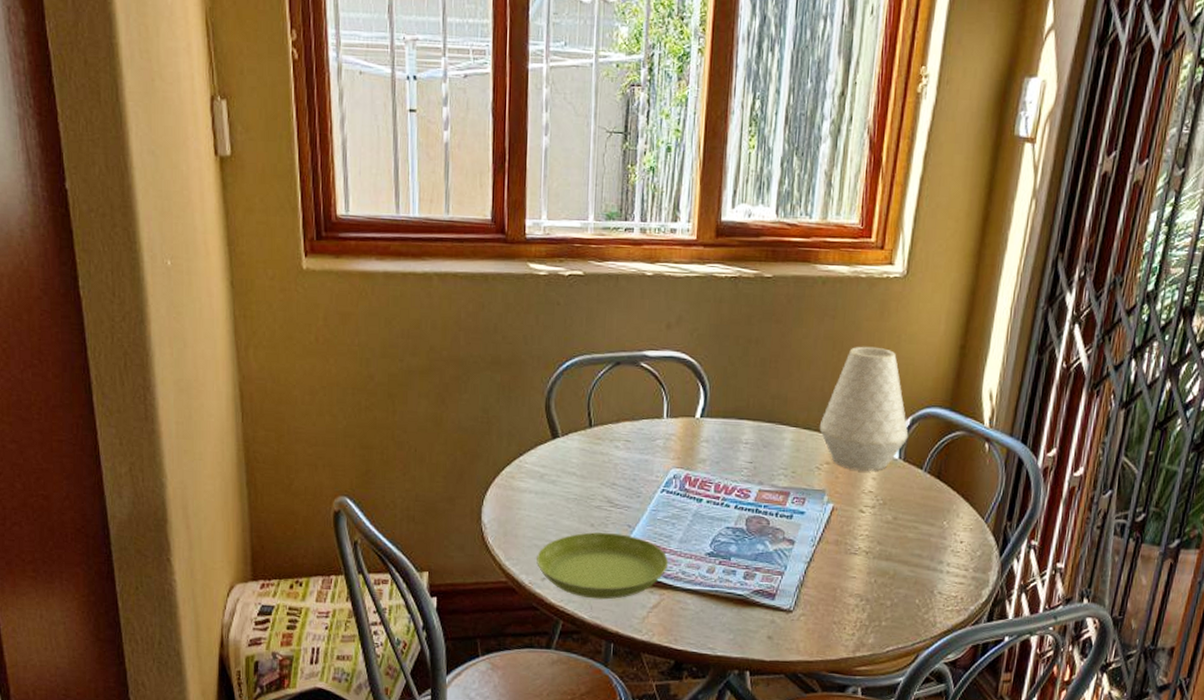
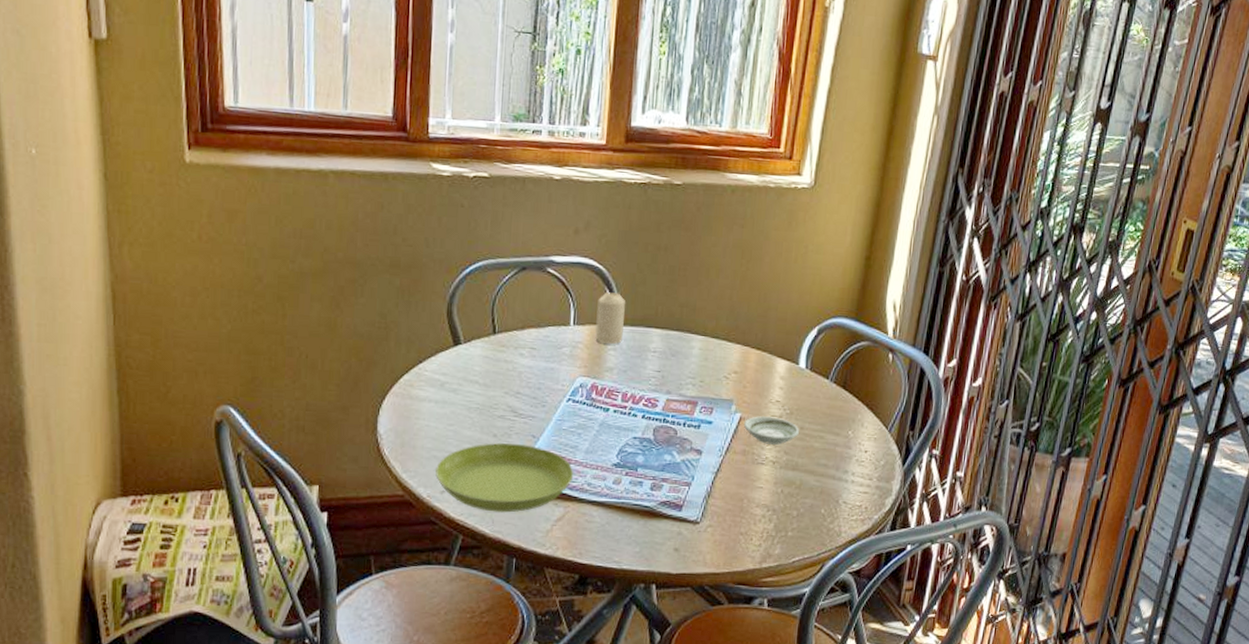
candle: none [688,385,718,437] -> present [595,292,626,345]
vase: present [819,346,909,471] -> none [727,255,815,381]
saucer: none [836,506,893,535] -> present [744,416,799,445]

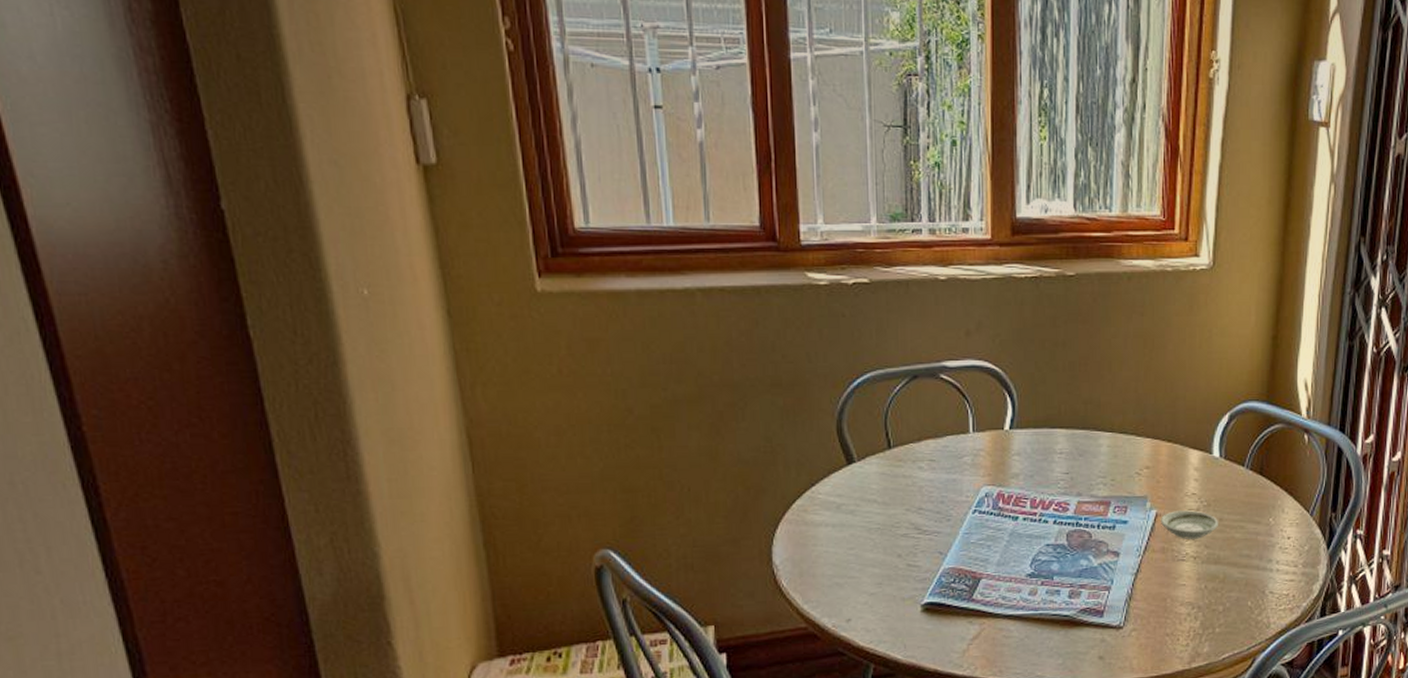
saucer: present [435,443,574,513] -> none [839,562,987,637]
candle: present [595,292,626,345] -> none [996,395,1027,450]

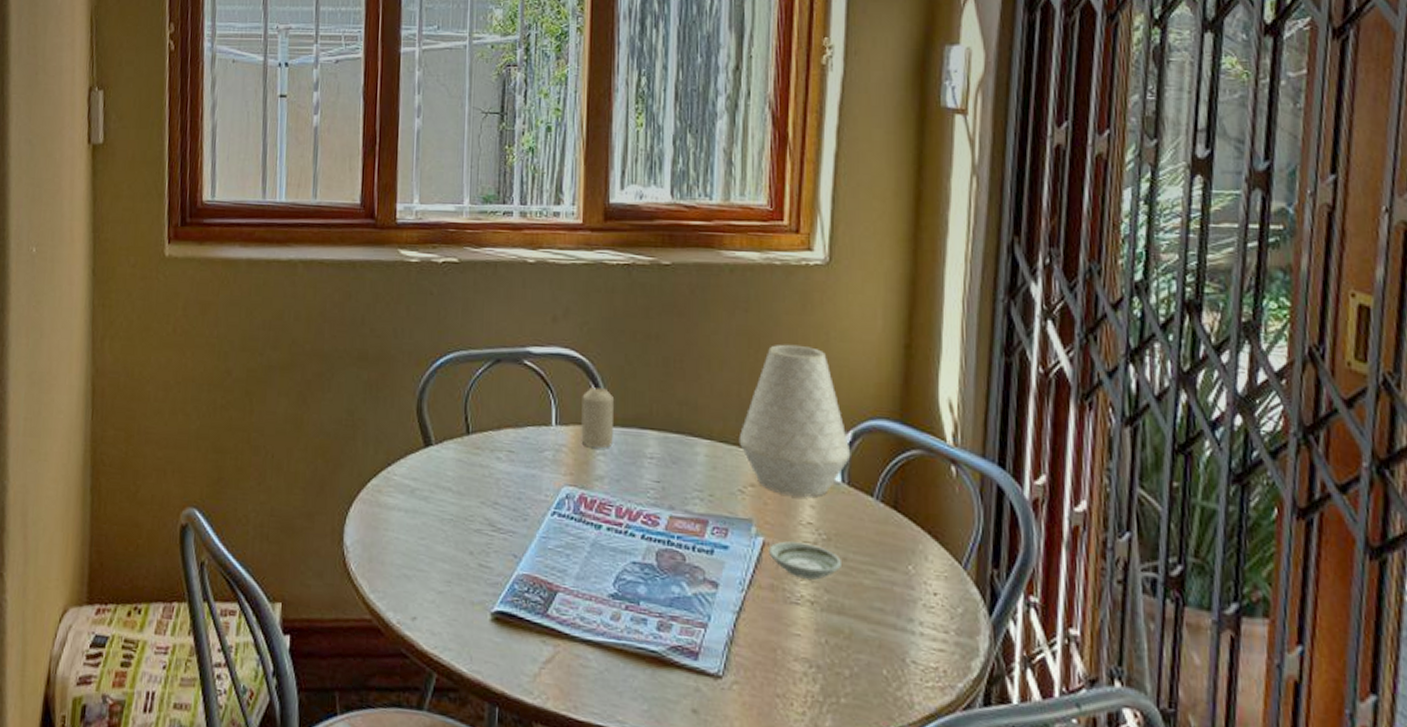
candle: none [996,395,1027,450] -> present [581,387,615,449]
vase: none [1136,342,1228,473] -> present [739,344,851,497]

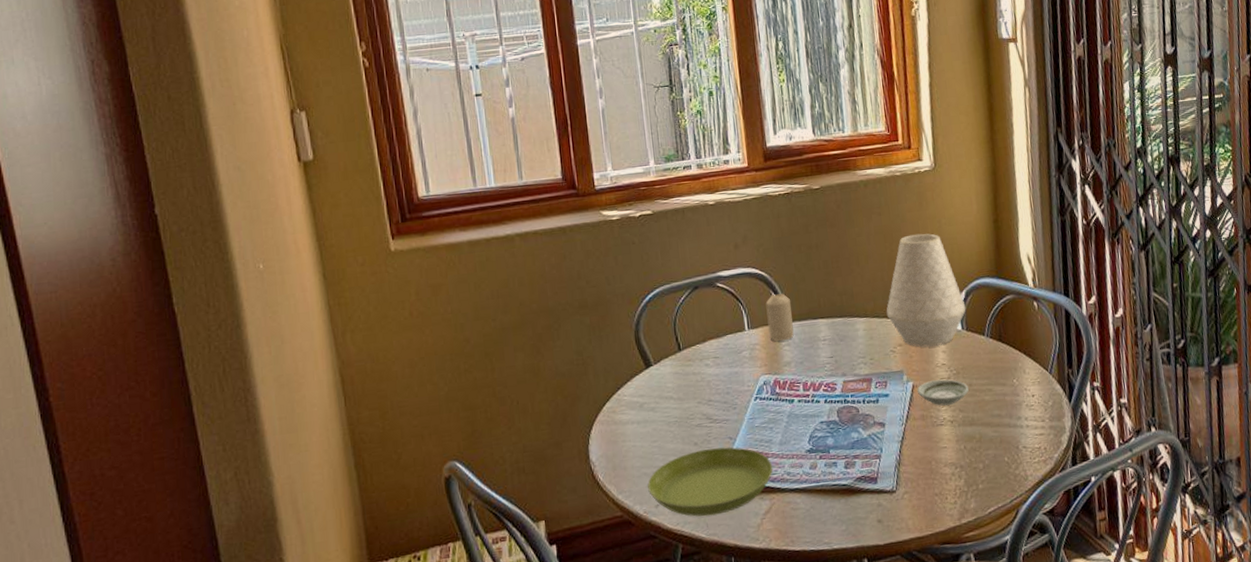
saucer: none [406,562,564,649] -> present [647,447,773,517]

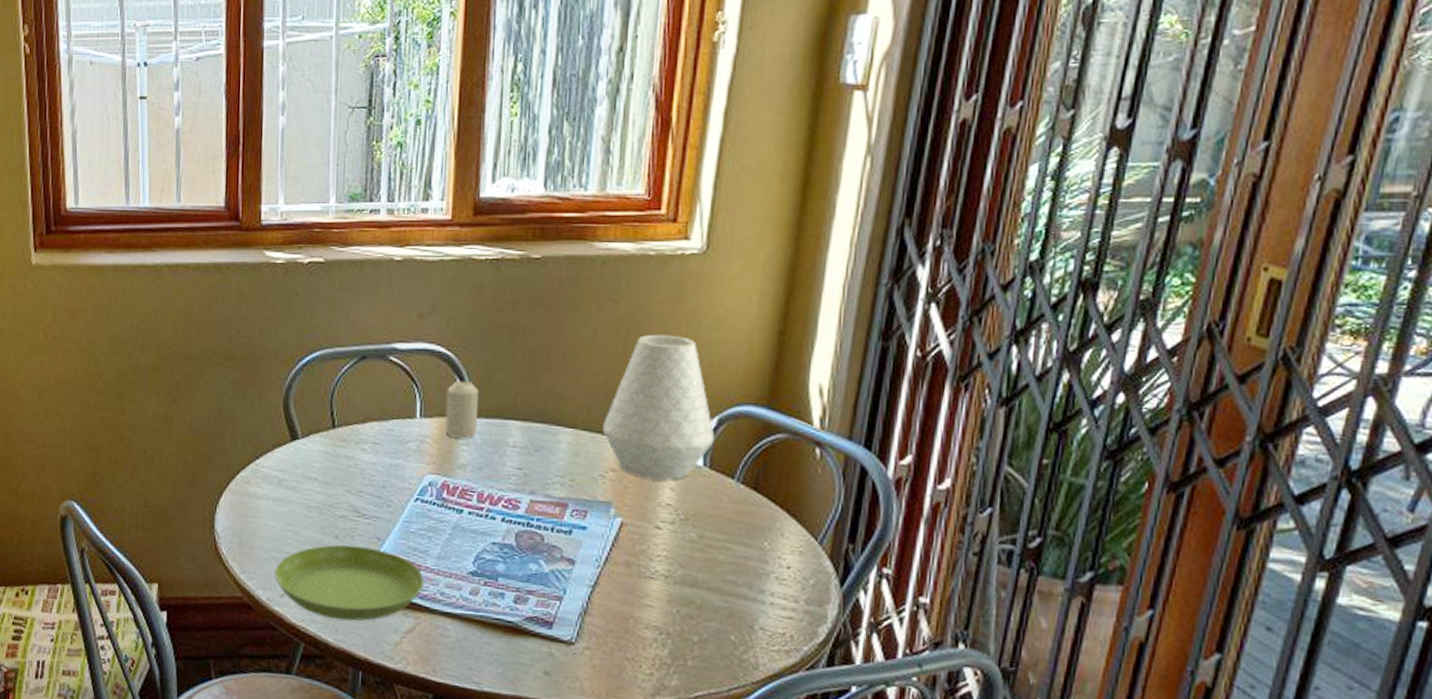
saucer: present [917,379,969,406] -> none [626,521,698,556]

